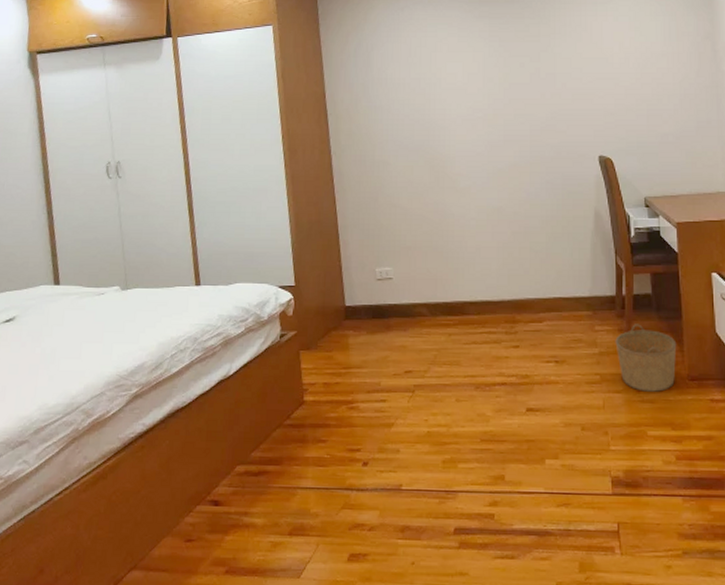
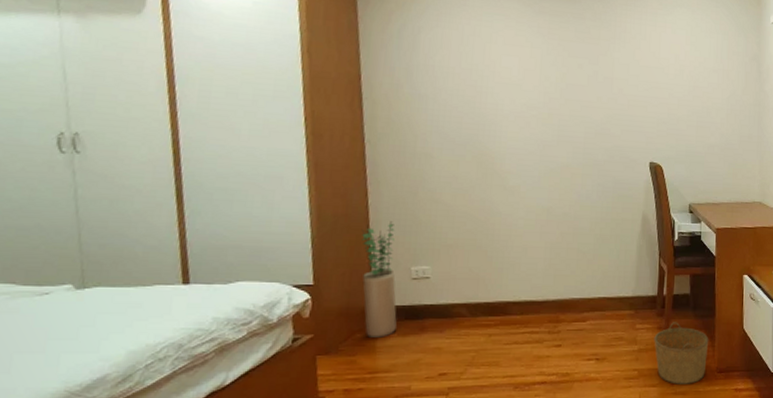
vase: none [331,226,366,335] -> present [361,221,397,338]

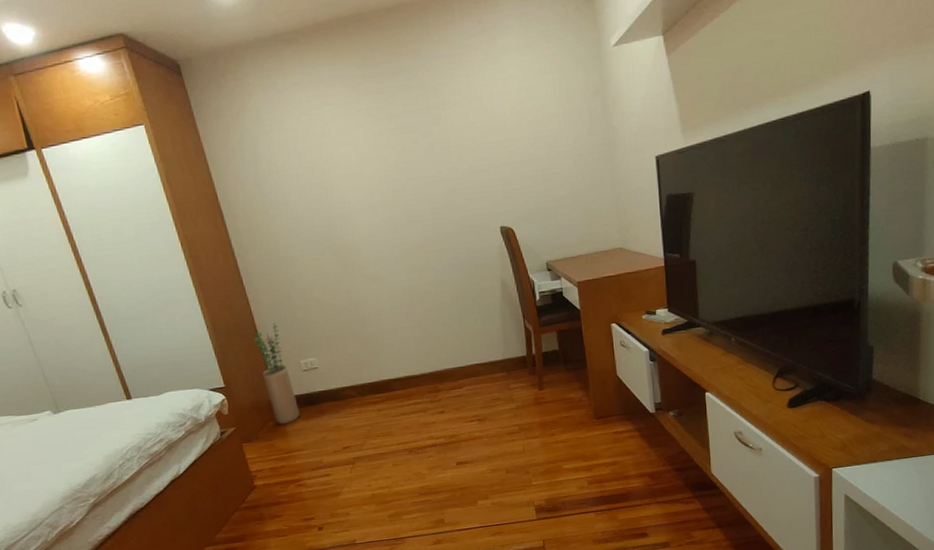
basket: present [654,322,709,384] -> none [529,377,584,434]

